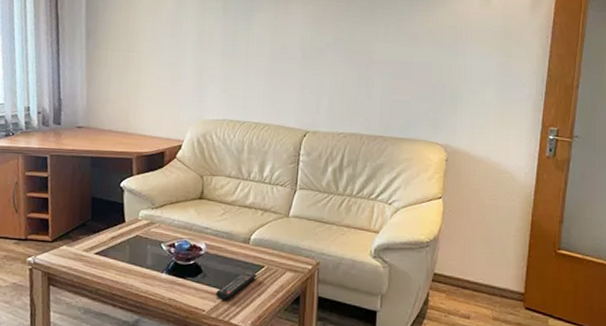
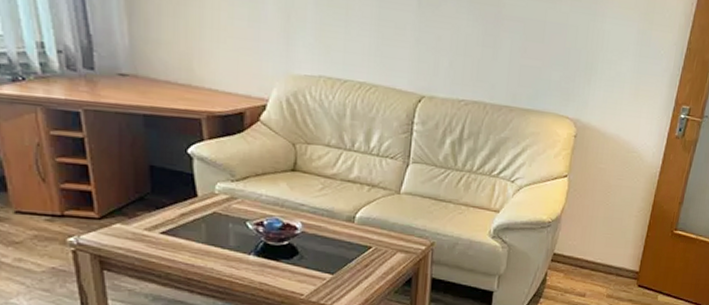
remote control: present [216,271,256,300] -> none [315,252,363,283]

